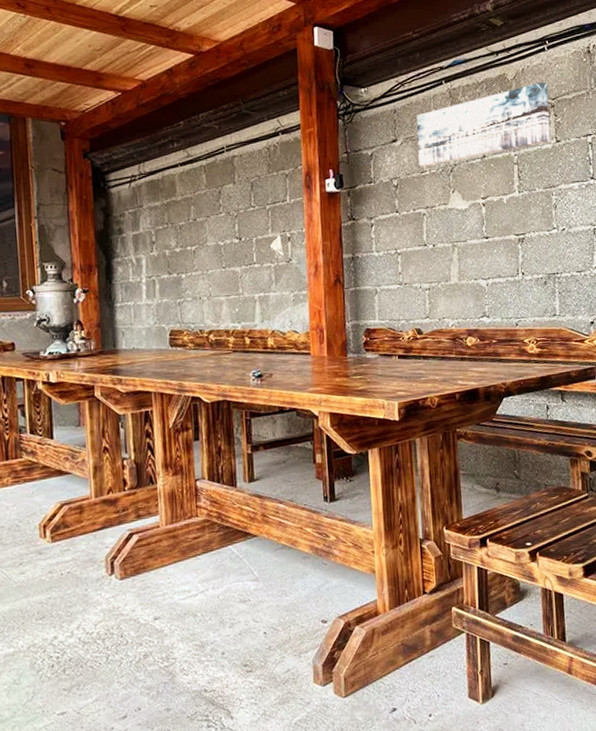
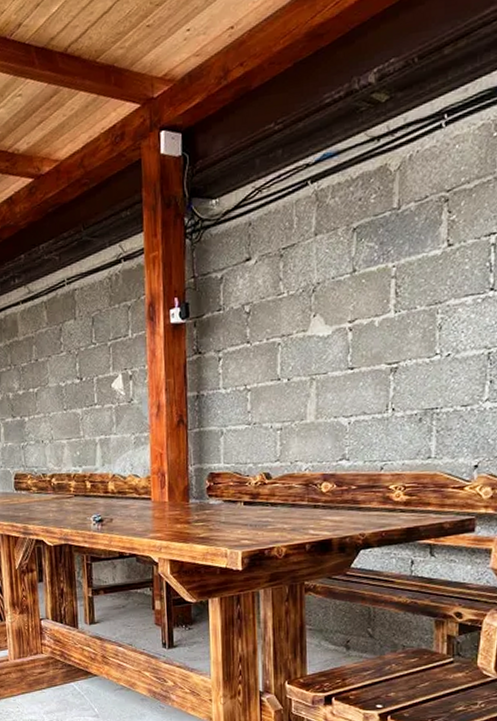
wall art: present [416,82,550,167] -> none [274,169,442,289]

